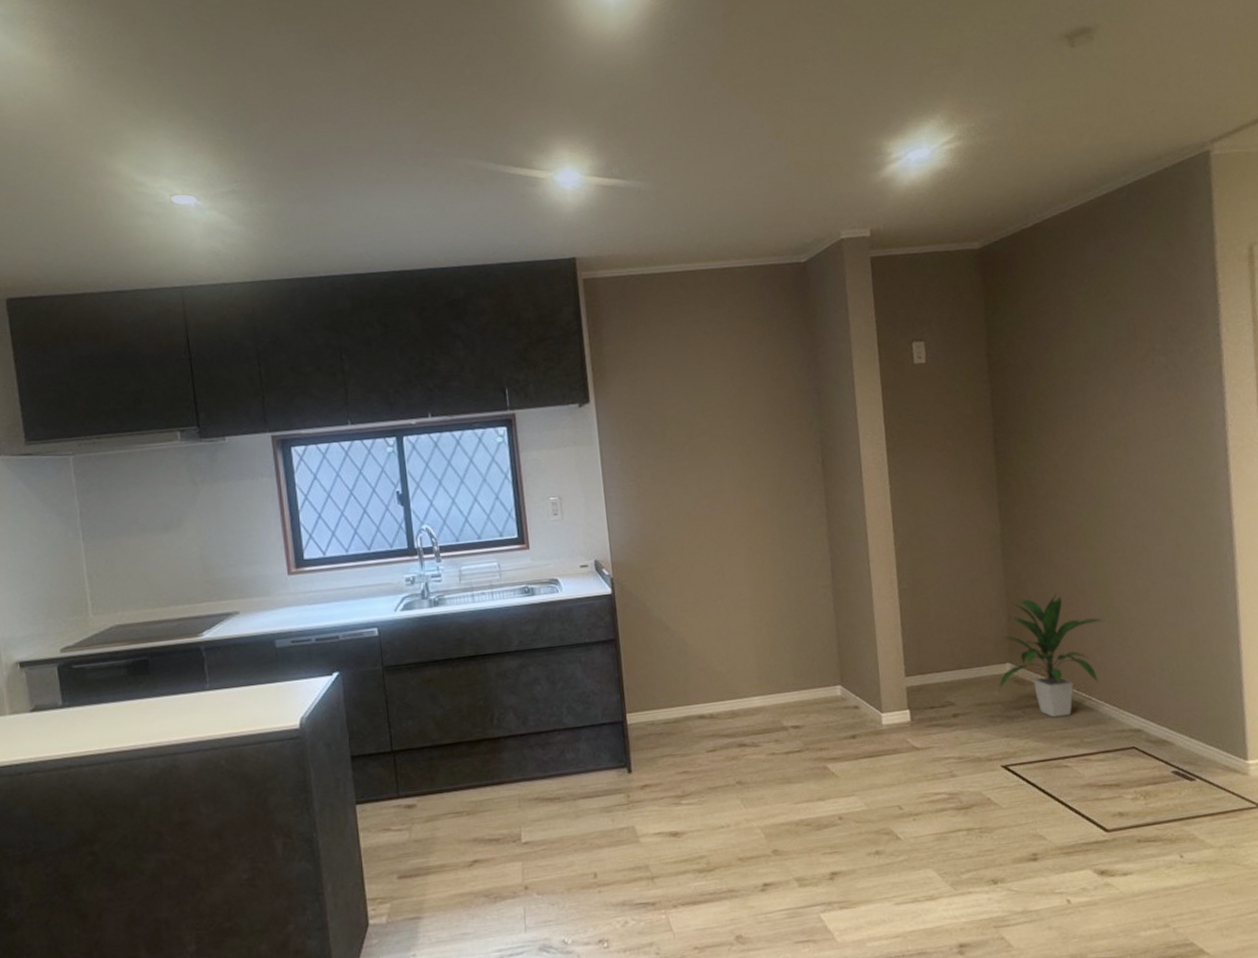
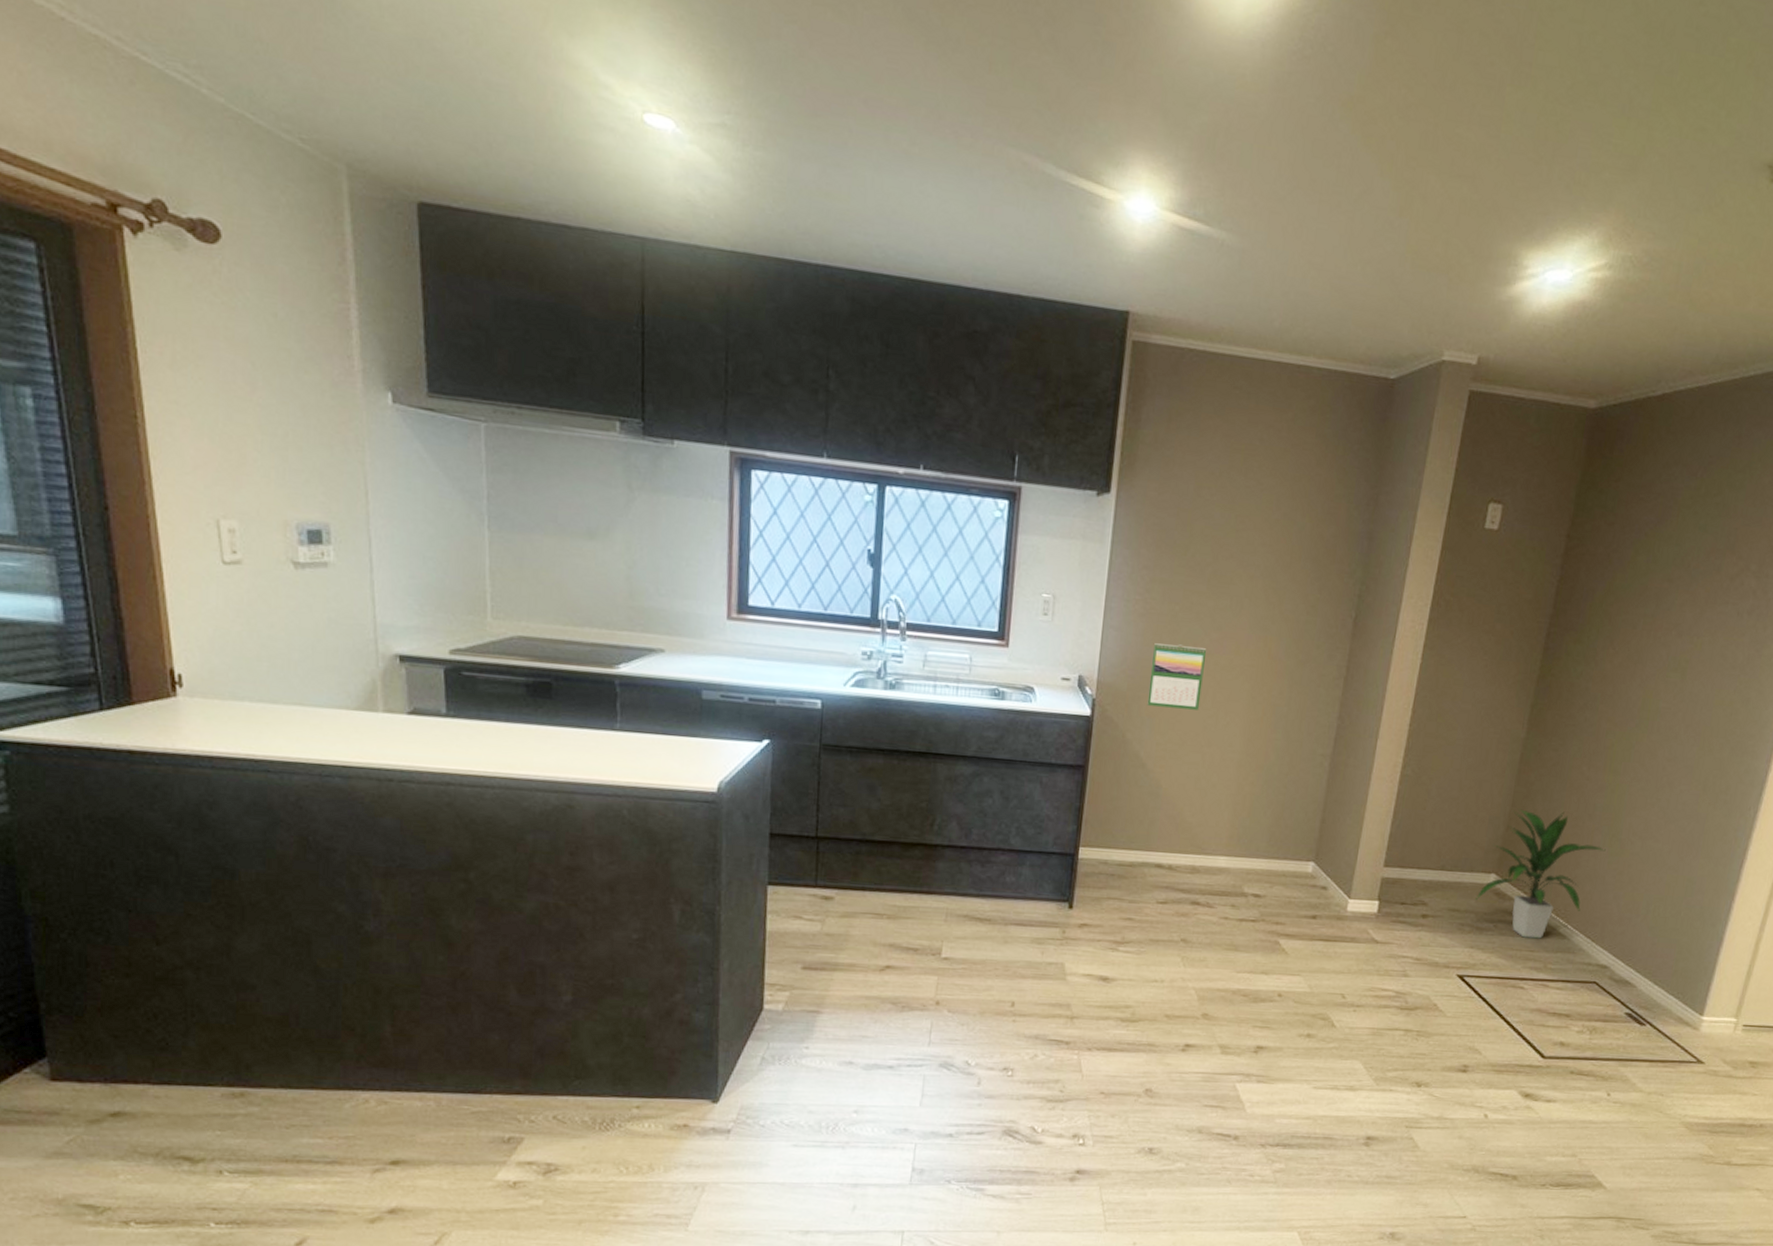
calendar: none [654,515,706,574] -> present [1147,643,1207,710]

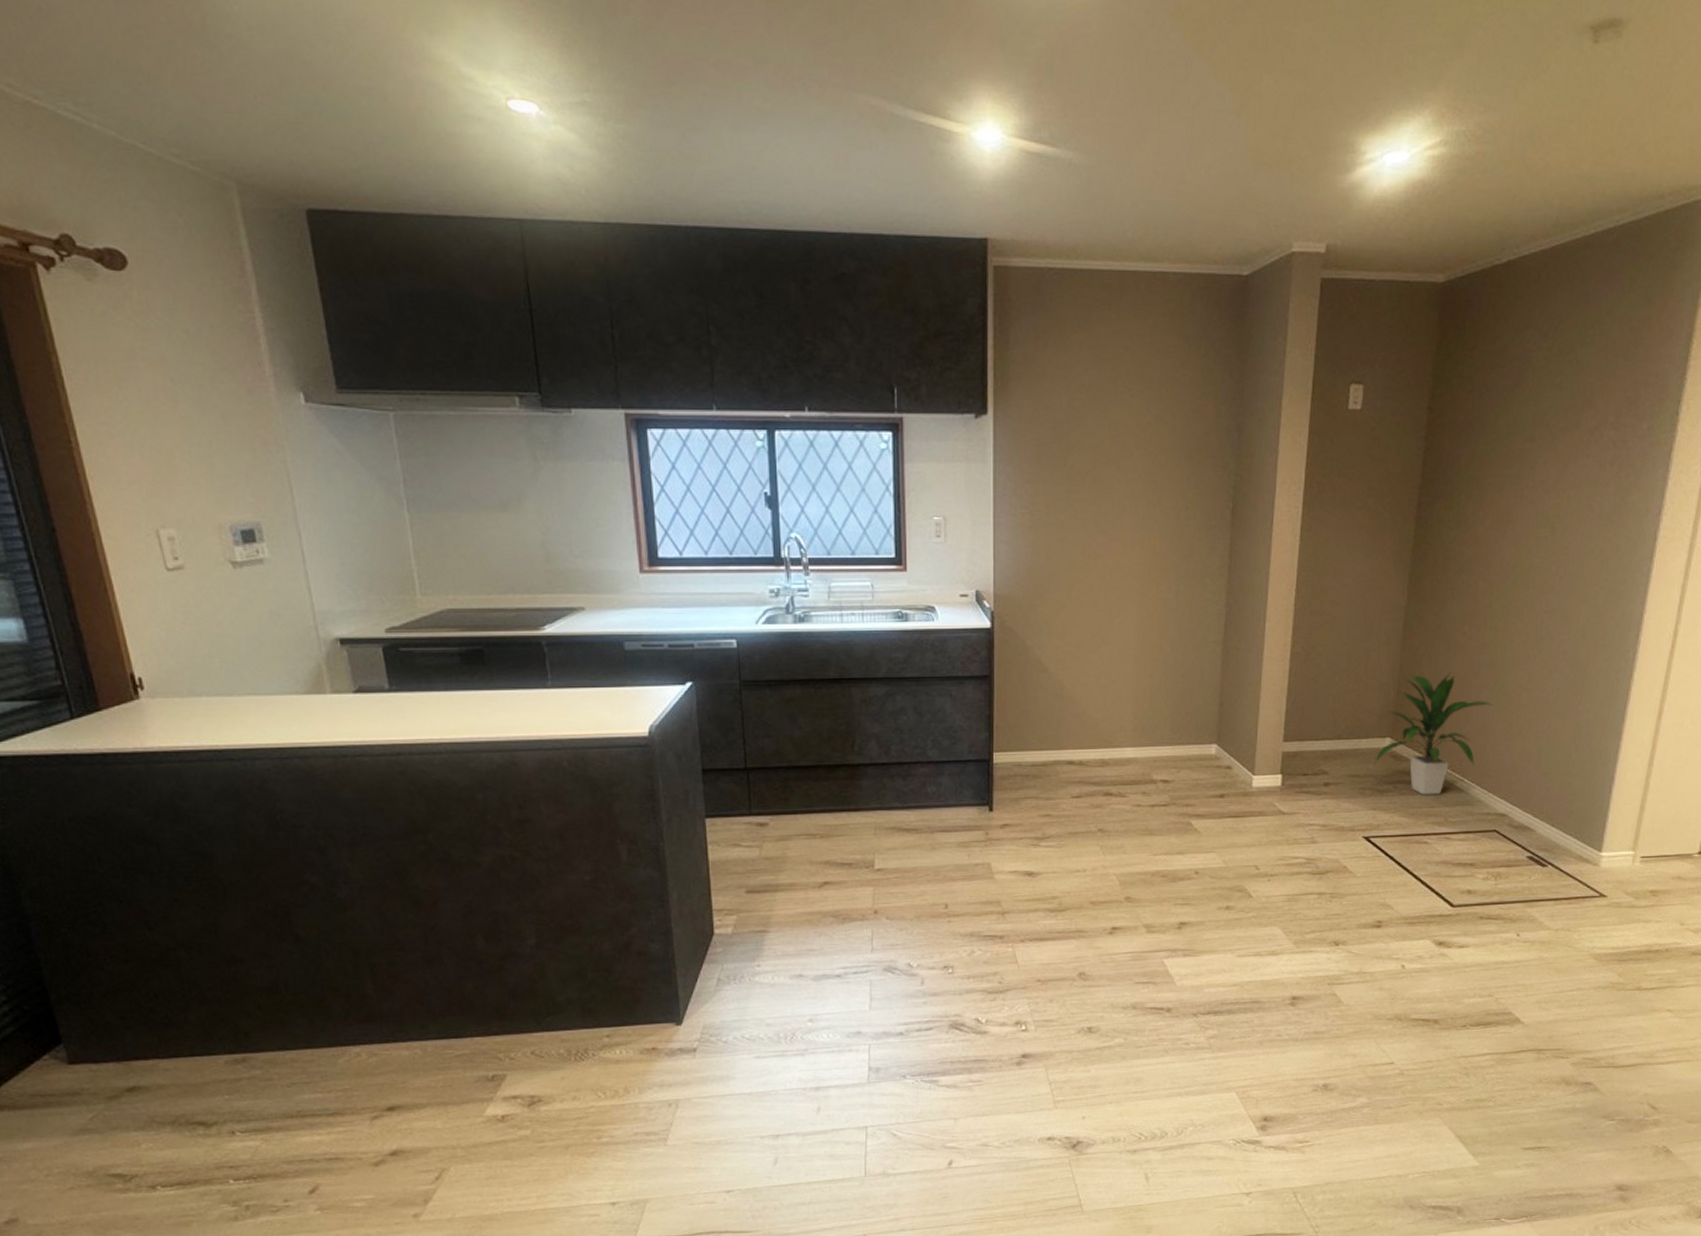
calendar: present [1147,643,1207,710] -> none [1043,551,1095,612]

